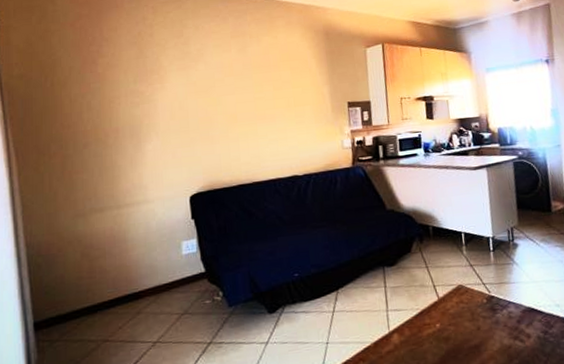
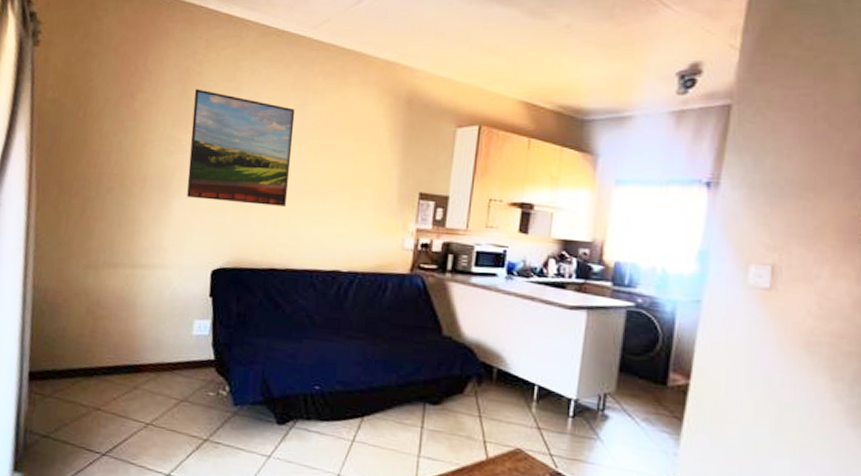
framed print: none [149,47,243,139] -> present [187,89,296,207]

